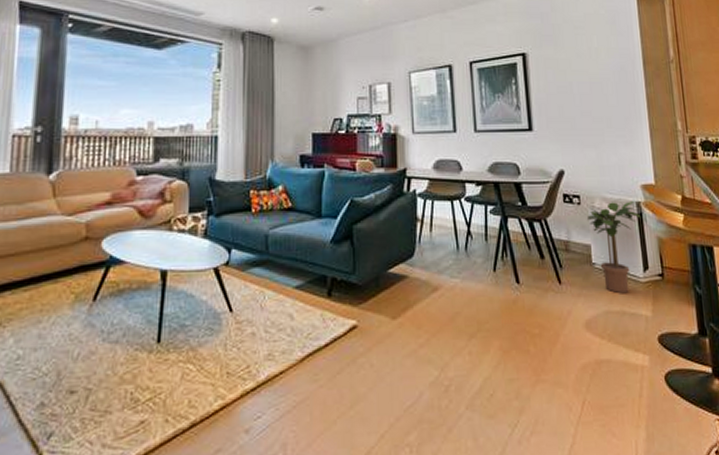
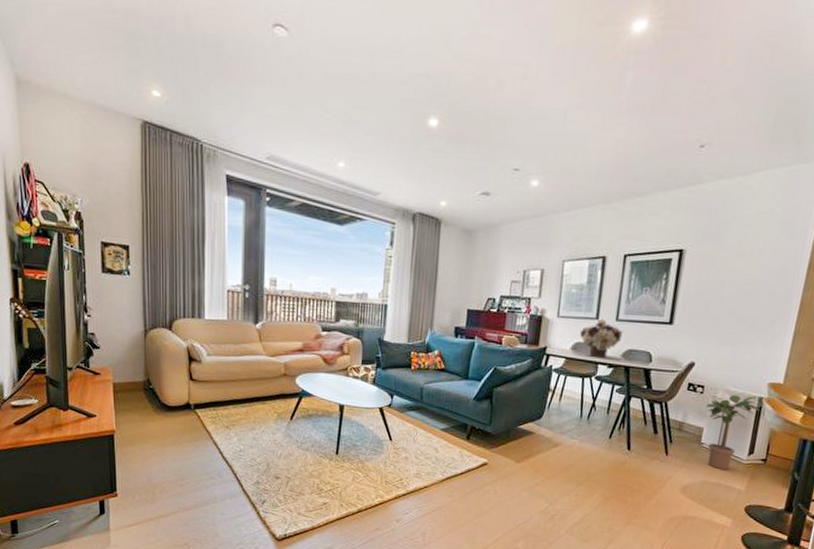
flower arrangement: none [439,131,485,176] -> present [579,318,623,359]

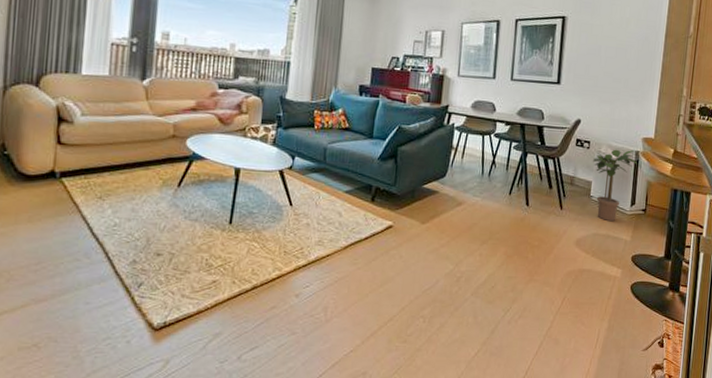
flower arrangement: present [579,318,623,359] -> none [478,78,518,117]

